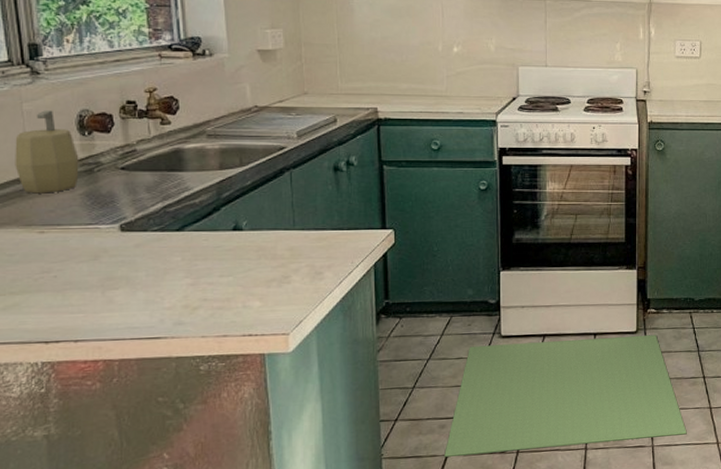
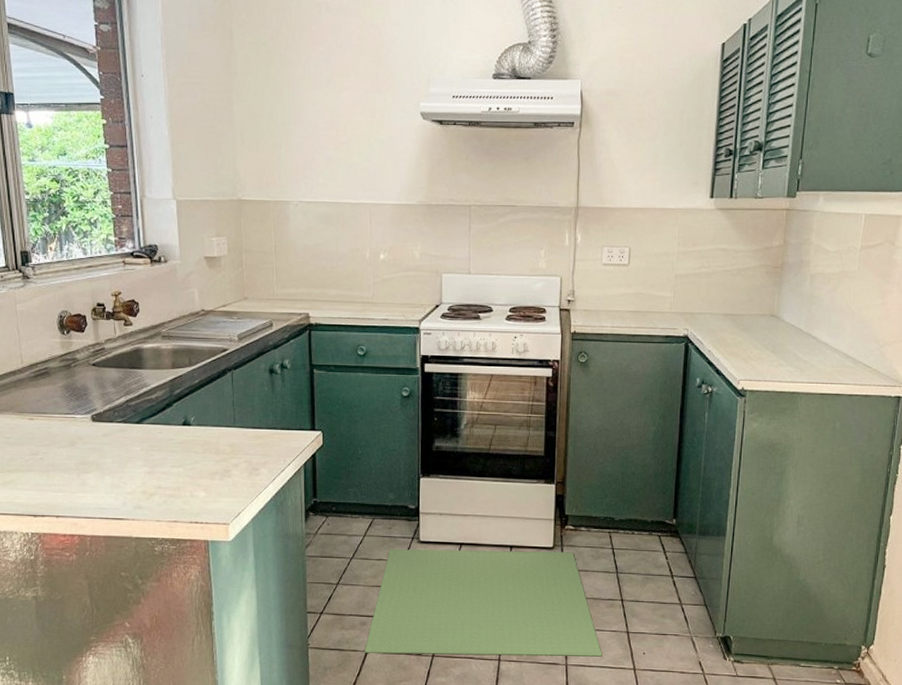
soap dispenser: present [15,110,79,194] -> none [11,311,60,385]

